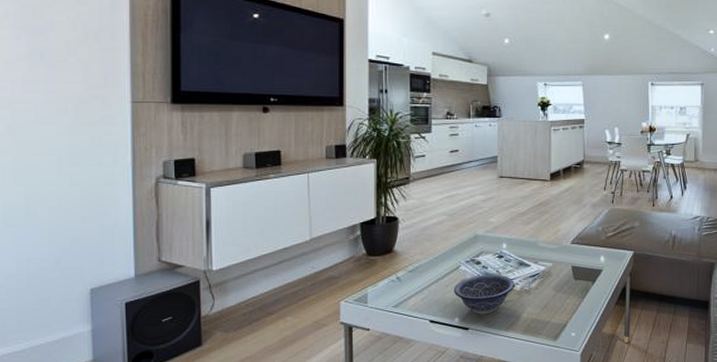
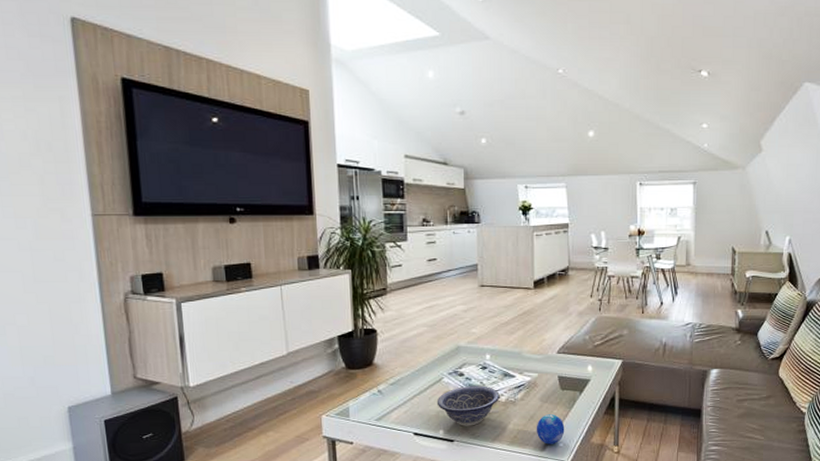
decorative orb: none [549,304,577,334] -> present [536,414,565,444]

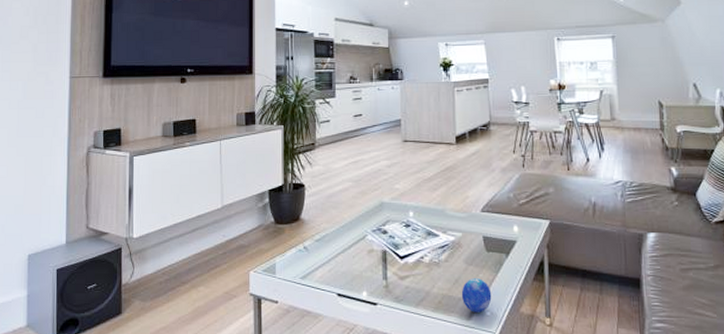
decorative bowl: present [436,386,500,426] -> none [360,245,424,288]

